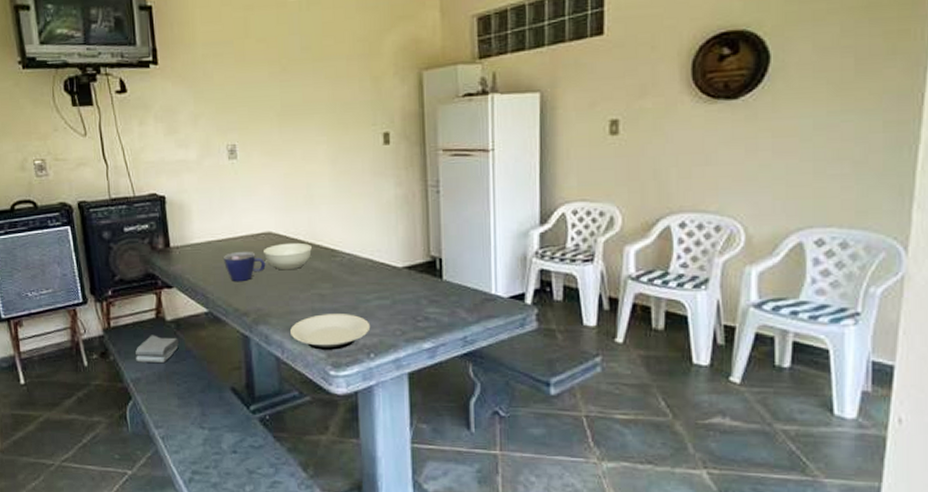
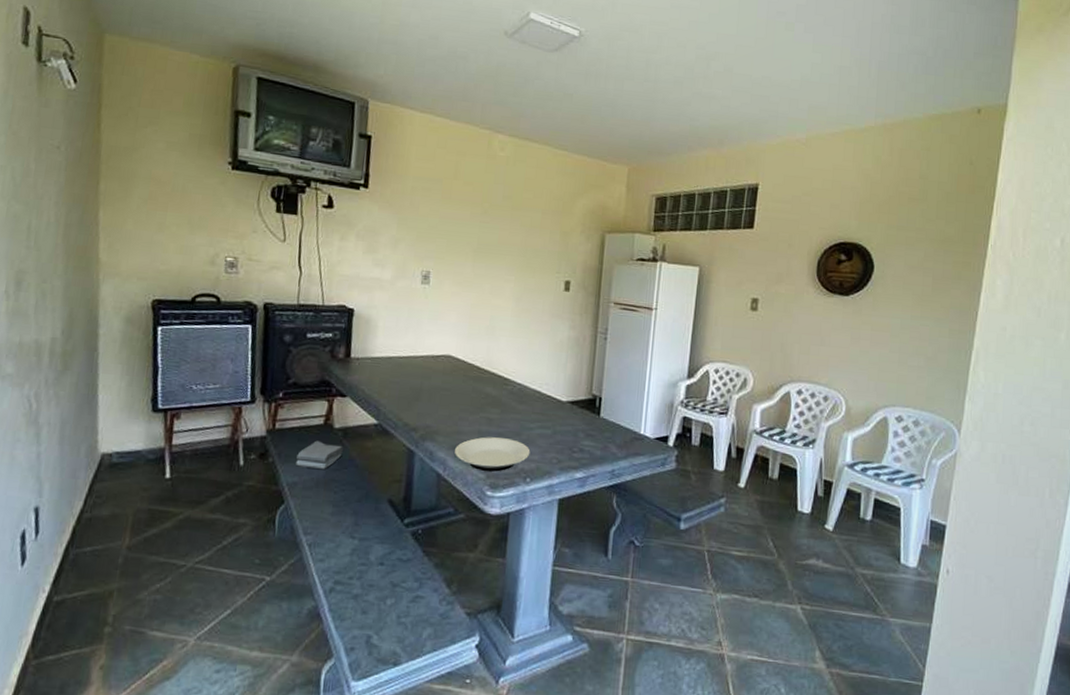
cup: present [224,251,266,282] -> none [401,369,442,399]
bowl: present [264,242,312,270] -> none [441,367,487,393]

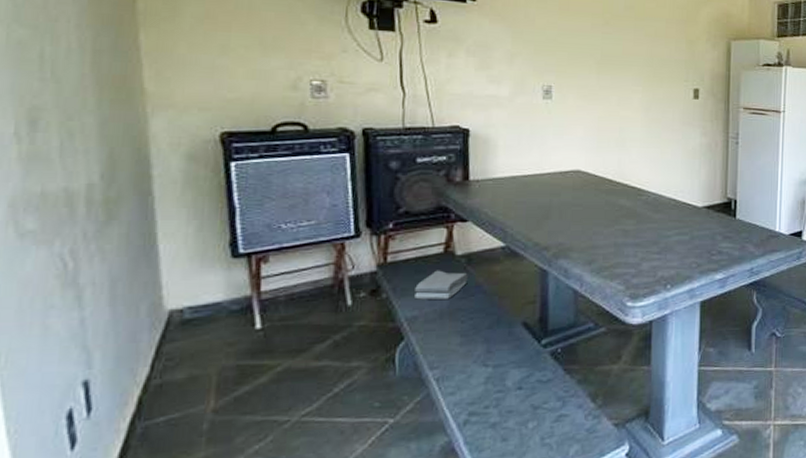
plate: present [455,437,531,472] -> none [591,248,669,282]

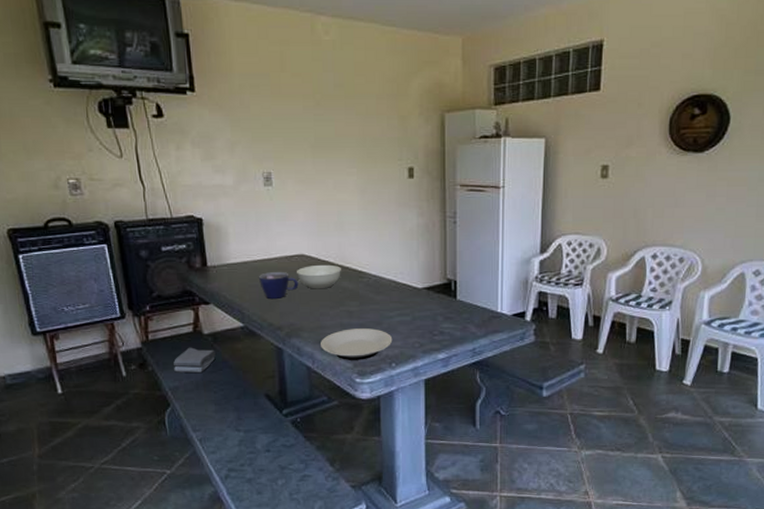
cup: none [528,187,572,217] -> present [259,271,299,300]
bowl: none [571,181,619,207] -> present [297,264,341,289]
plate: none [591,248,669,282] -> present [321,328,393,360]

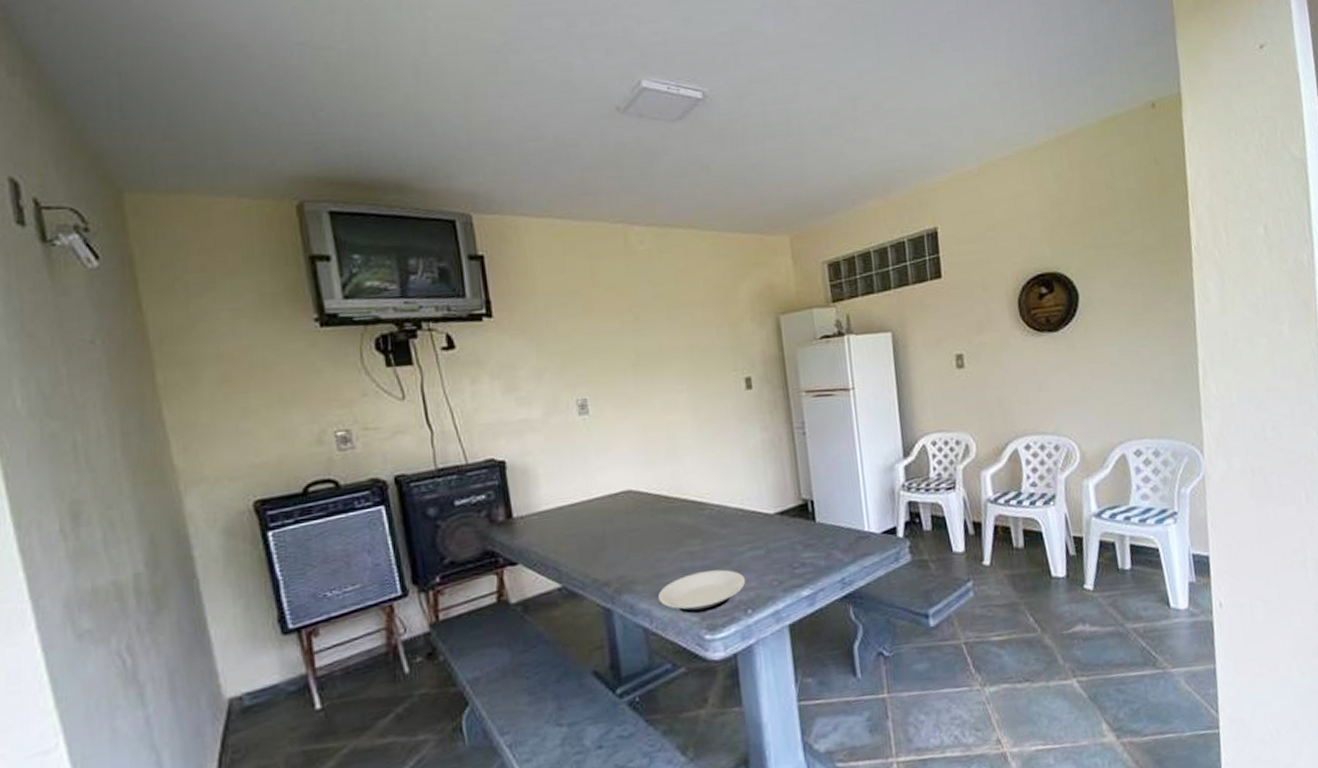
towel: present [172,347,215,373] -> none [471,622,527,659]
cup: present [259,271,299,300] -> none [578,513,627,550]
bowl: present [297,264,341,289] -> none [624,498,678,531]

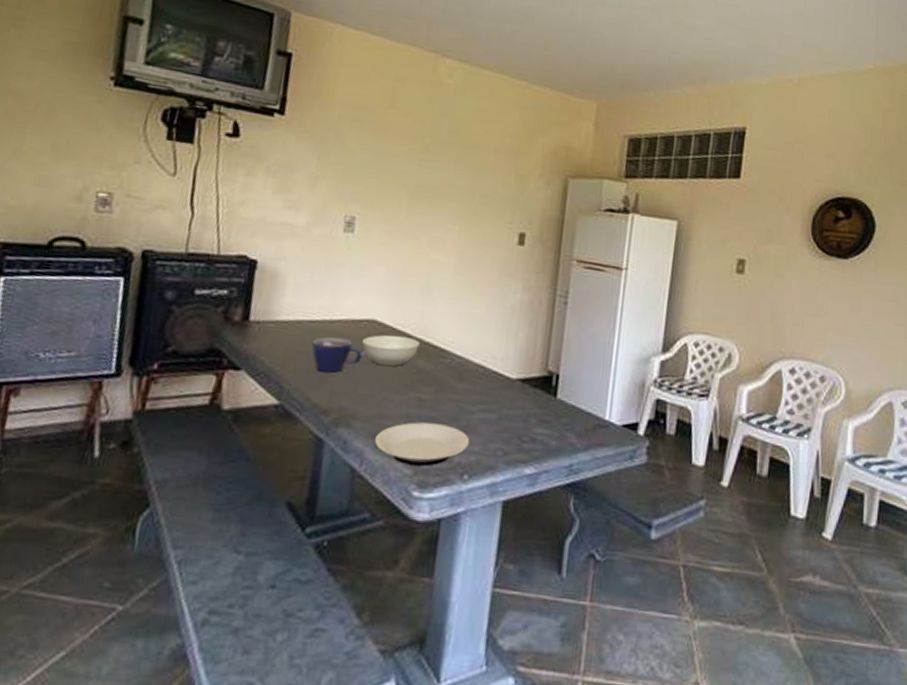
cup: none [578,513,627,550] -> present [312,337,363,374]
bowl: none [624,498,678,531] -> present [362,335,420,367]

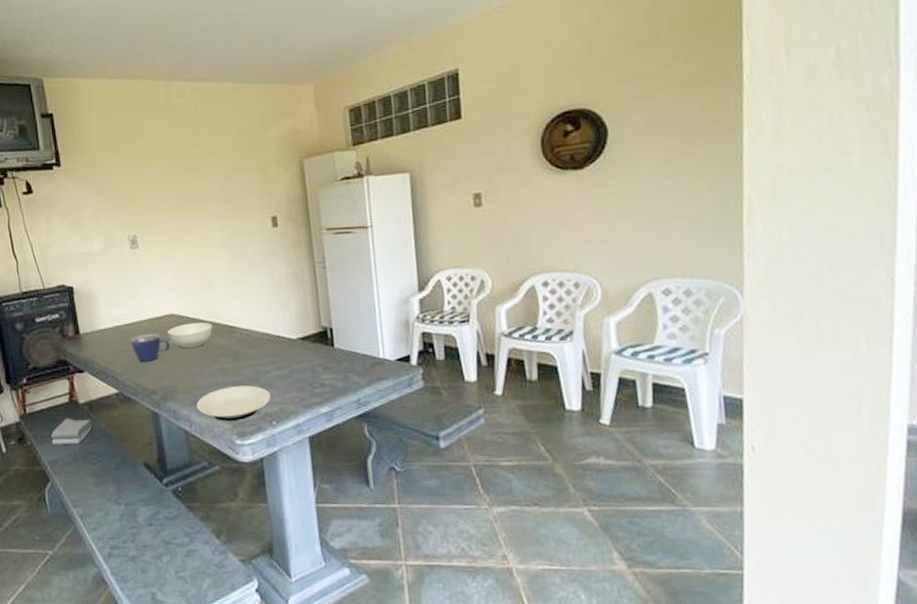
towel: none [168,425,233,462] -> present [50,418,92,446]

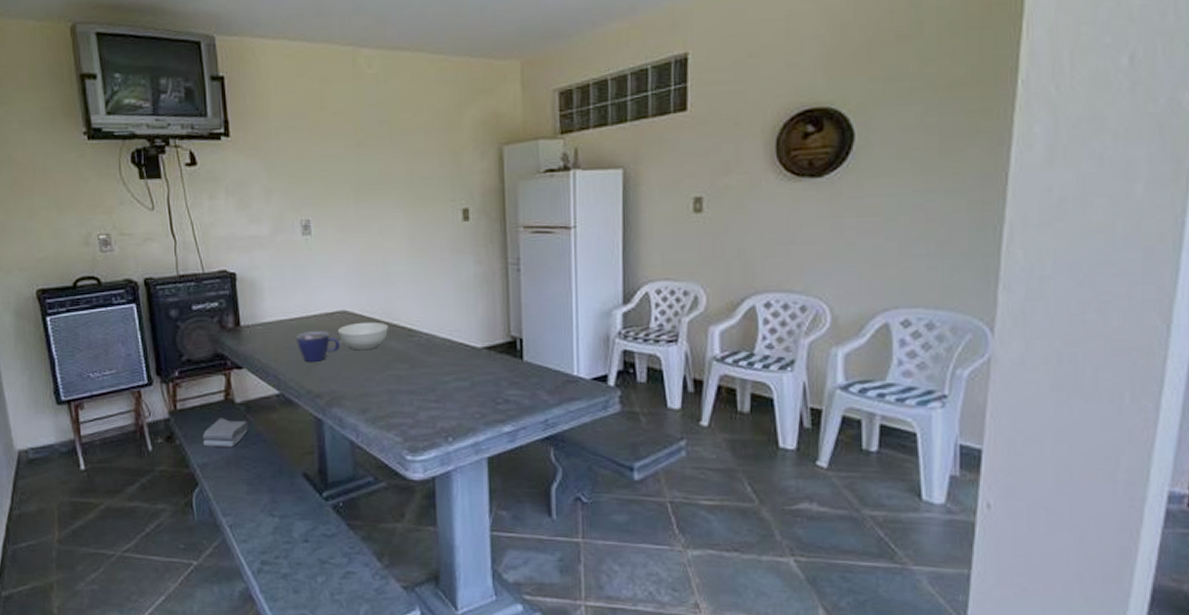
plate: present [197,385,271,421] -> none [365,396,449,434]

